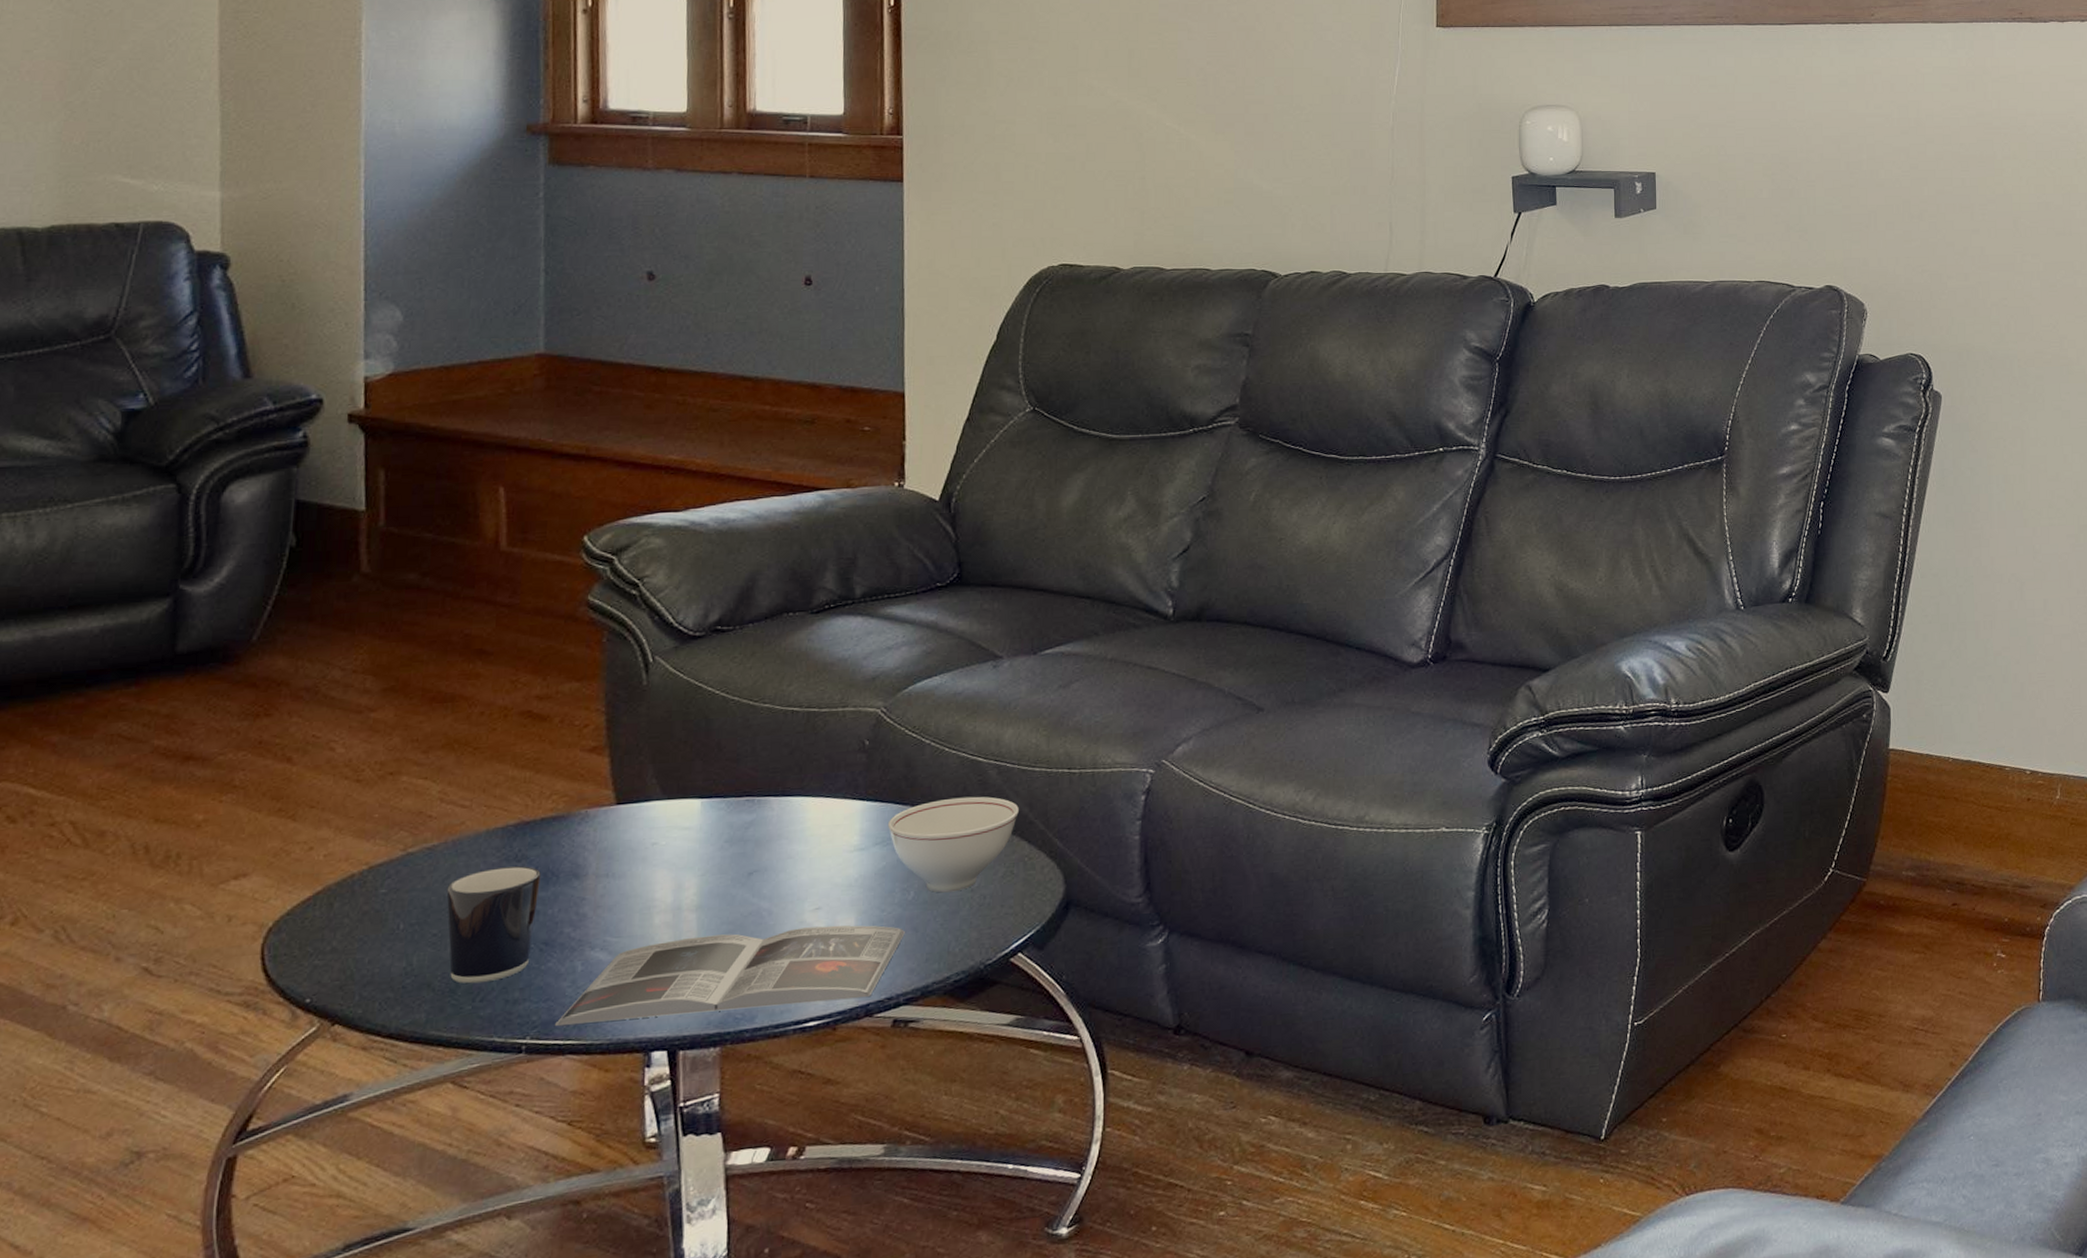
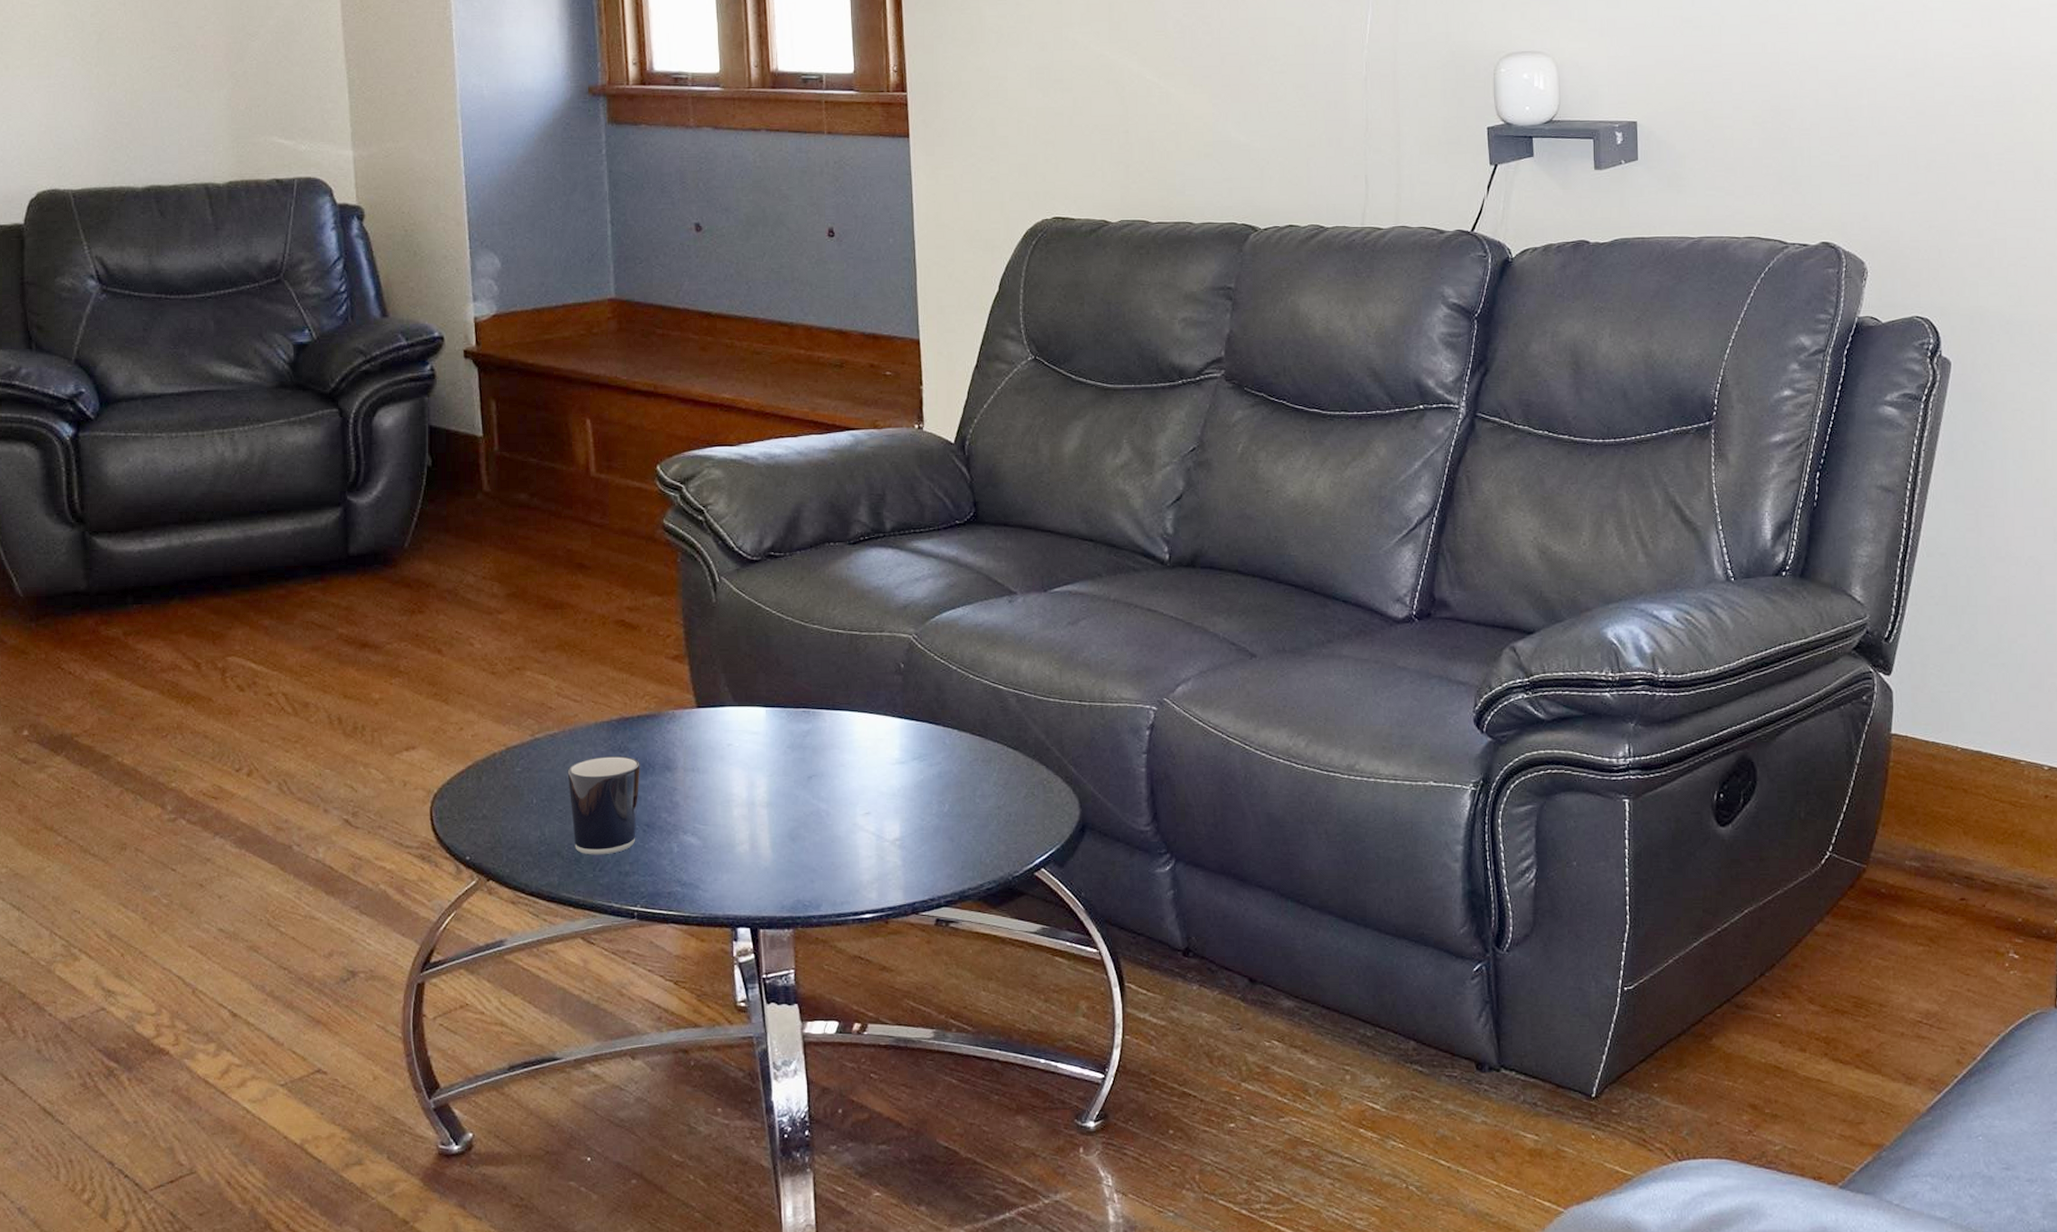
magazine: present [555,925,906,1027] -> none [659,829,944,899]
bowl: present [887,796,1020,893] -> none [923,721,1038,808]

